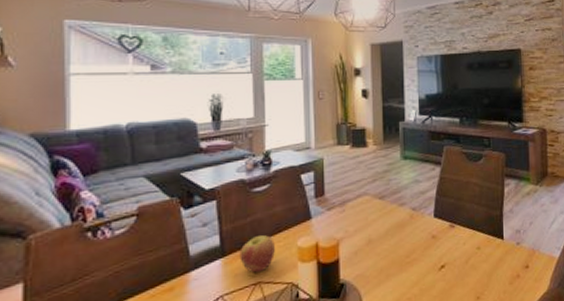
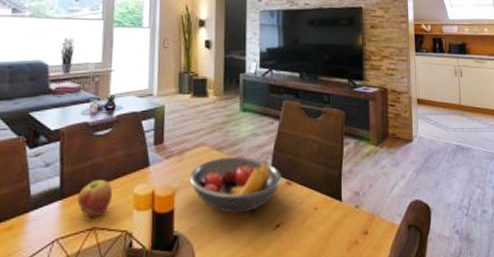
fruit bowl: none [353,203,445,259] -> present [189,156,282,214]

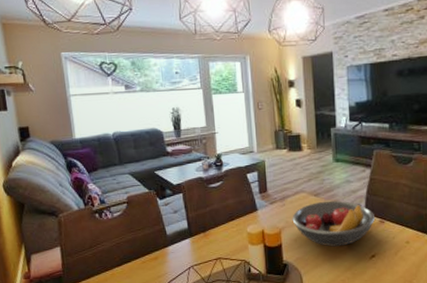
apple: present [77,180,112,218] -> none [203,222,230,251]

